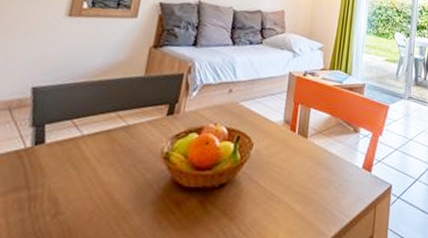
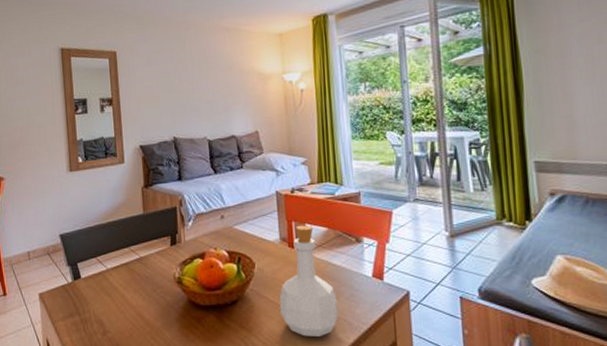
bottle: none [268,109,327,228] -> present [279,225,338,337]

